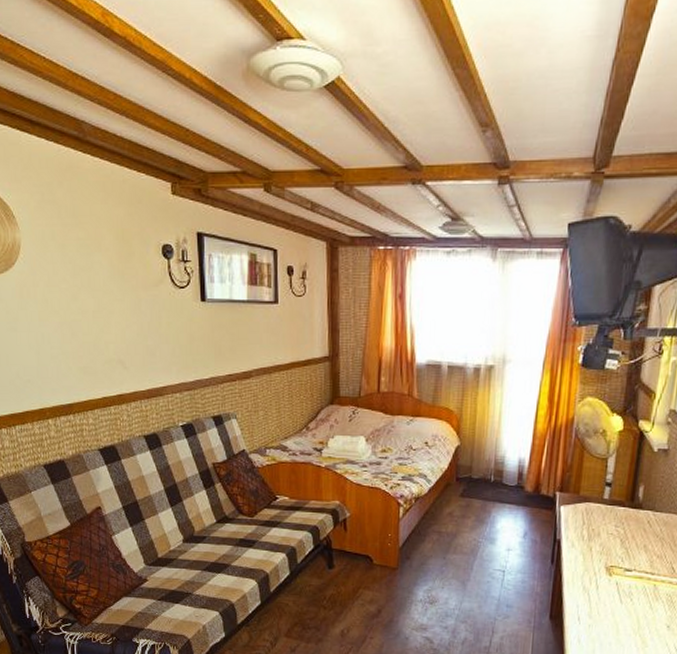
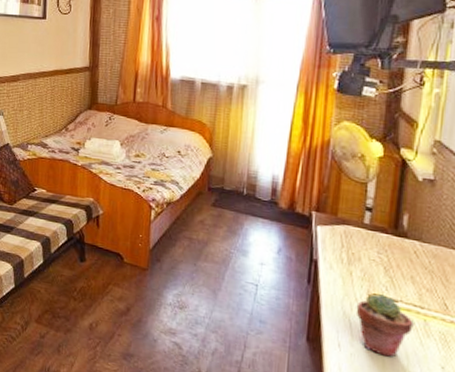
potted succulent: none [594,565,645,623] -> present [356,293,414,357]

